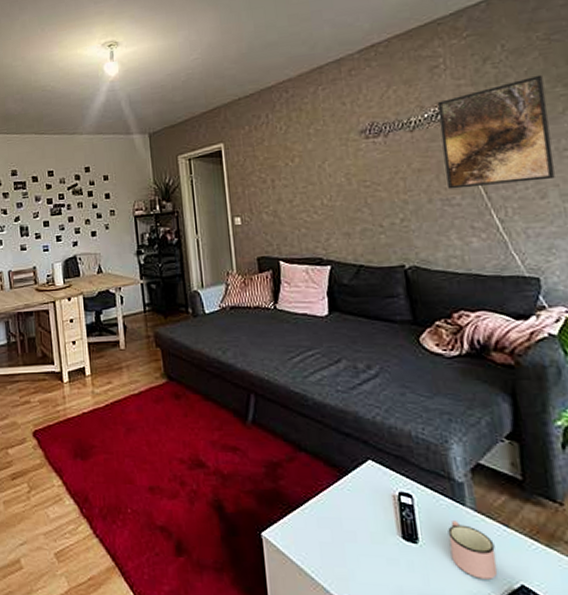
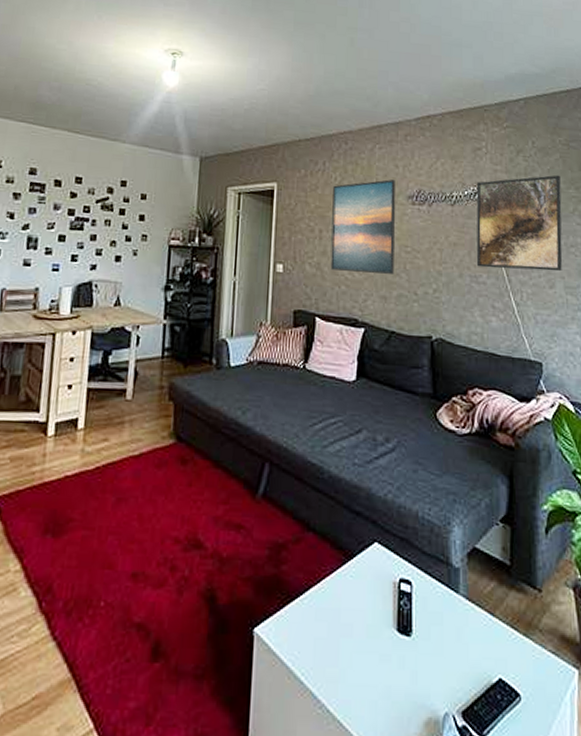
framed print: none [279,118,355,215] -> present [330,179,395,274]
mug: present [448,521,498,580] -> none [440,610,480,674]

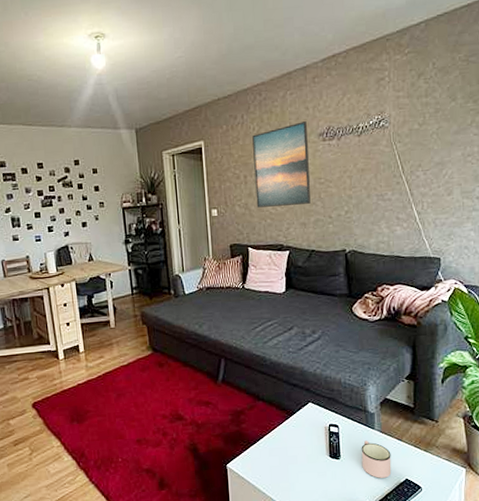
mug: none [440,610,480,674] -> present [361,440,392,478]
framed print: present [476,175,563,272] -> none [380,91,460,187]

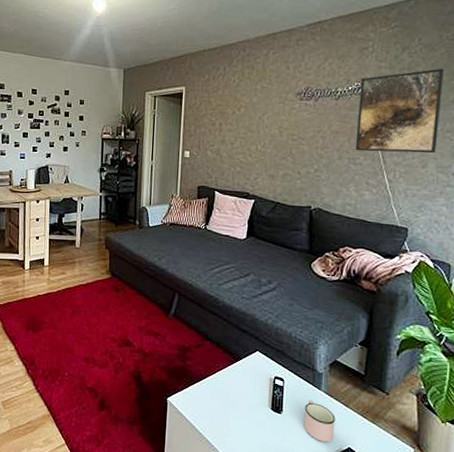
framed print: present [252,121,311,208] -> none [228,80,286,158]
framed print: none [380,91,460,187] -> present [355,68,444,154]

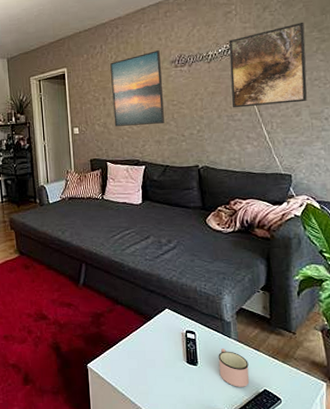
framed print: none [228,80,286,158] -> present [110,50,164,127]

